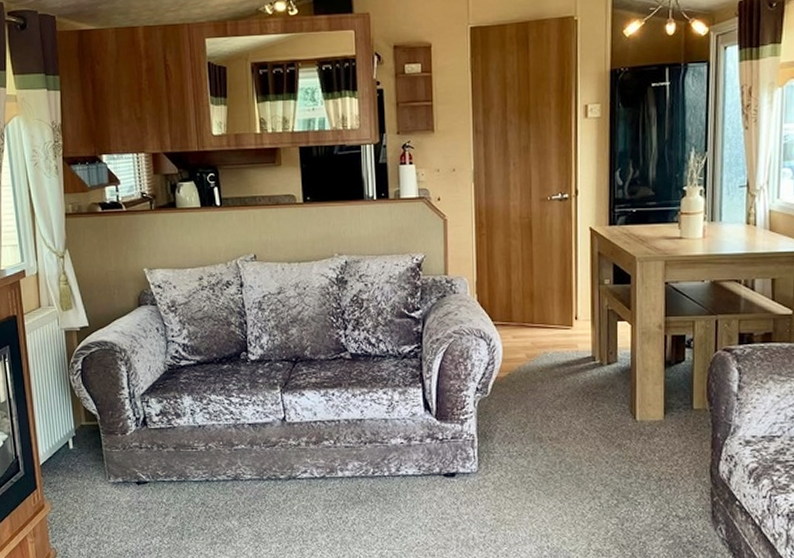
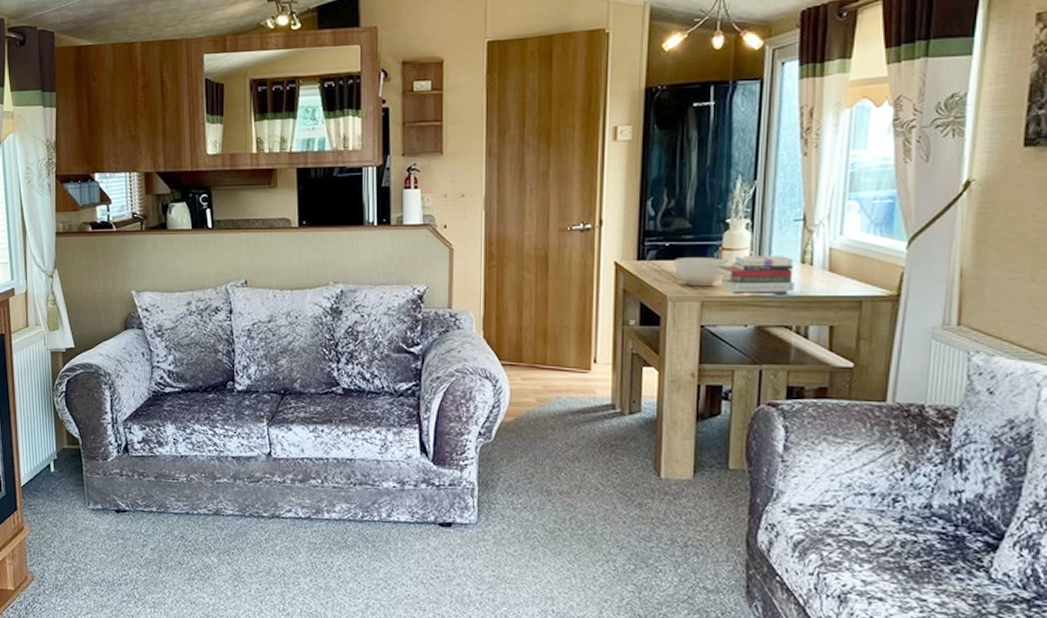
bowl: none [641,221,687,248] -> present [674,258,729,287]
books: none [677,218,742,254] -> present [717,256,795,295]

